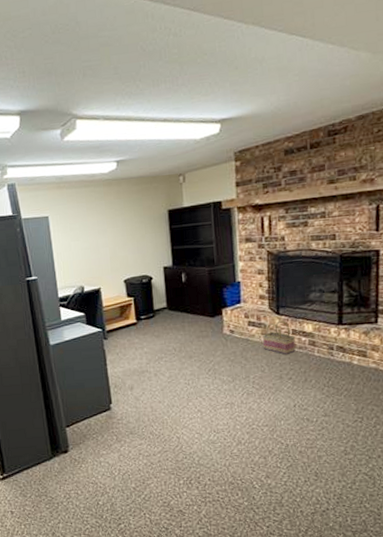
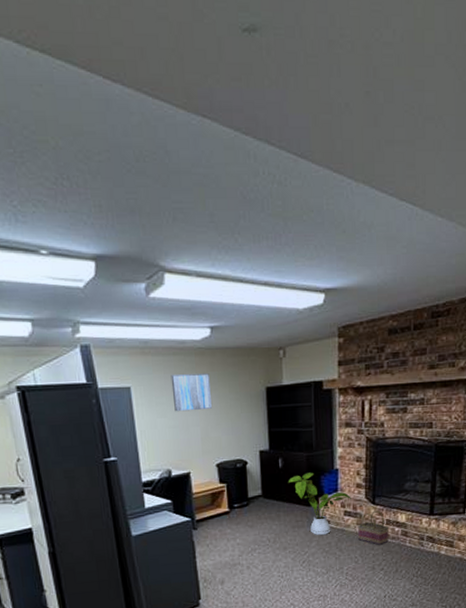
wall art: none [82,201,119,236] -> present [170,373,212,412]
house plant: none [191,285,255,345] -> present [288,472,351,536]

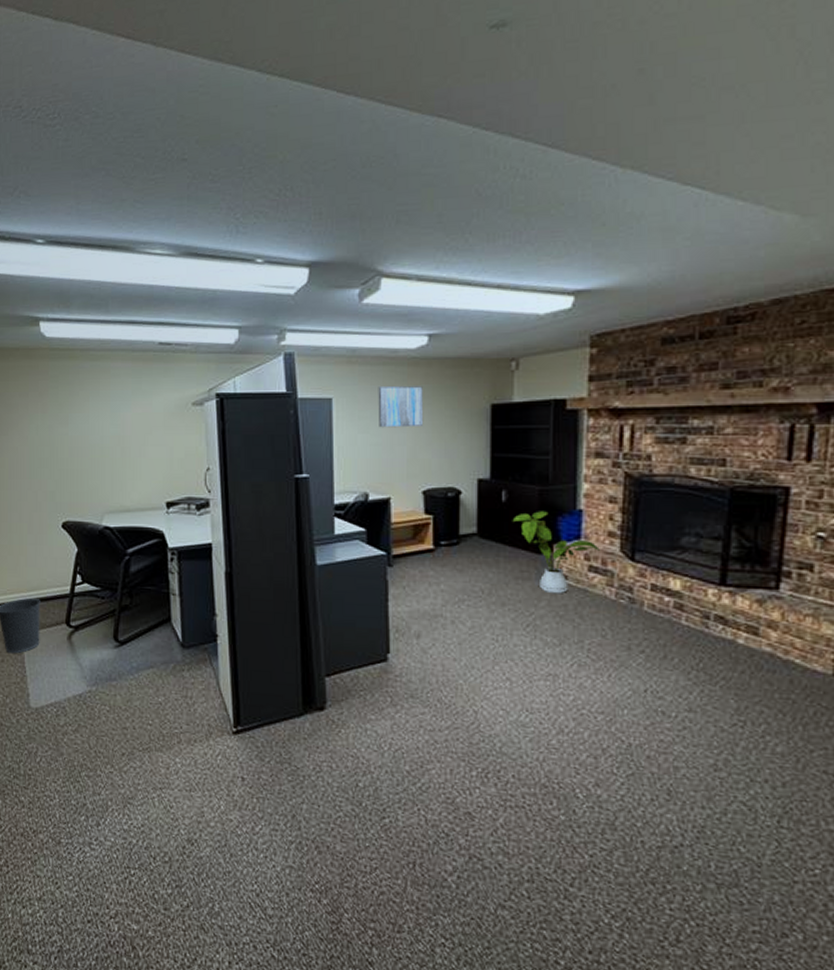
basket: present [358,510,389,545] -> none [608,569,654,617]

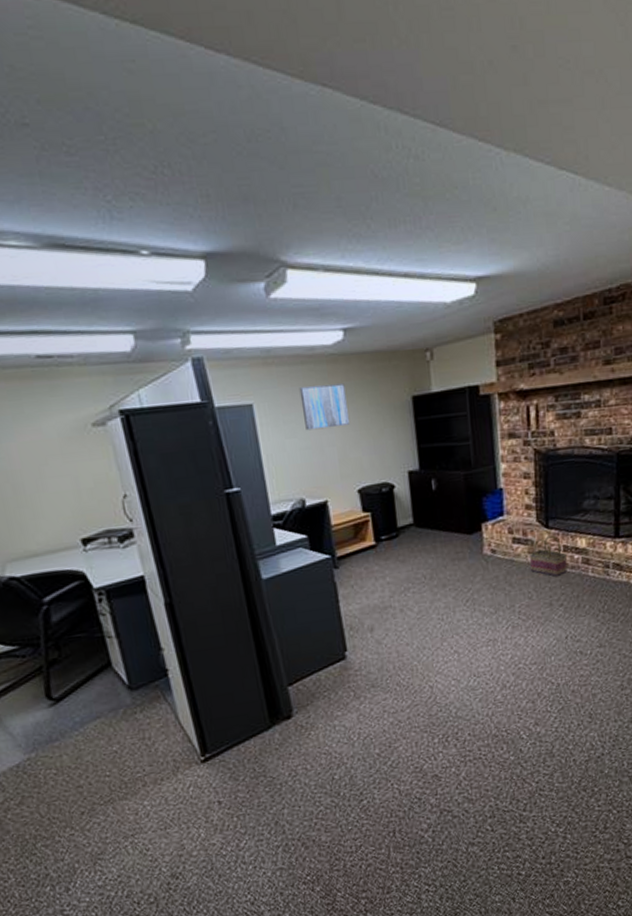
house plant: present [512,511,600,594] -> none [443,494,520,569]
basket: none [608,569,654,617] -> present [530,535,567,577]

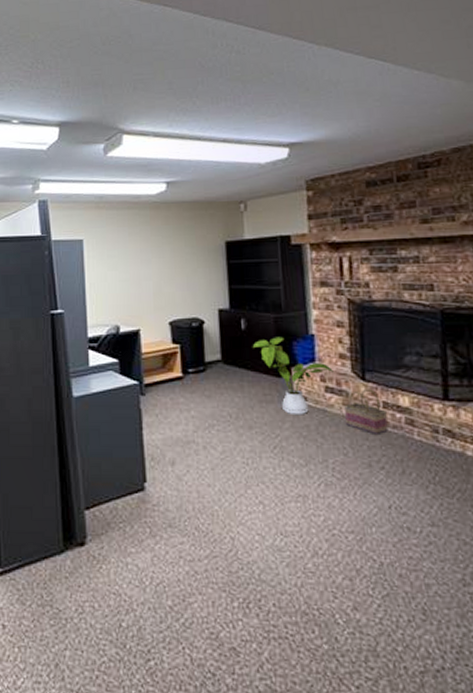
wall art: present [299,383,349,431] -> none [124,227,166,265]
house plant: none [443,494,520,569] -> present [252,337,333,416]

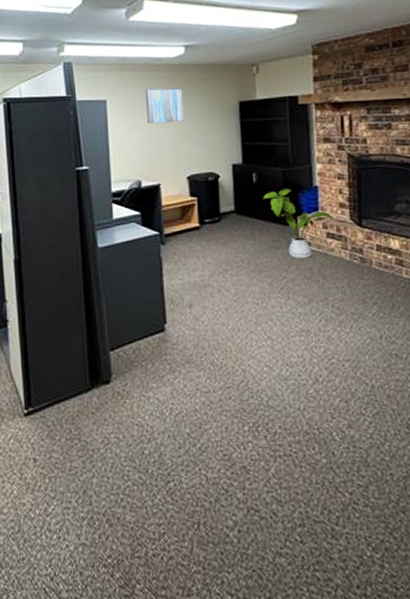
wall art: none [124,227,166,265] -> present [145,88,184,124]
basket: present [344,389,388,434] -> none [343,234,381,274]

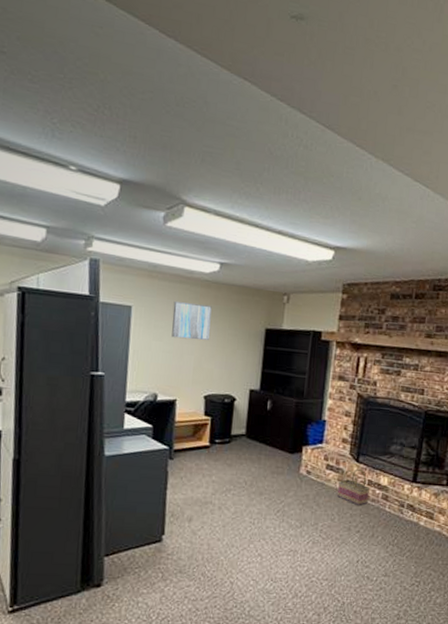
house plant: present [262,189,334,259] -> none [273,419,336,487]
basket: none [343,234,381,274] -> present [337,469,370,505]

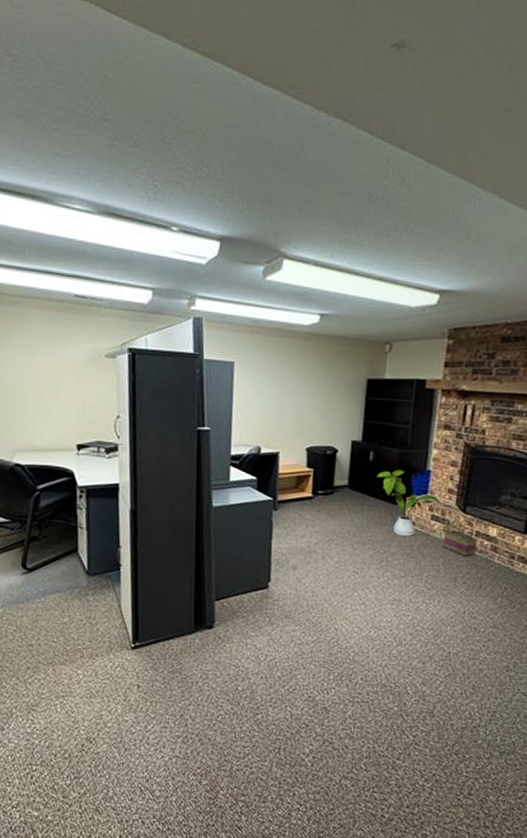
wall art: present [172,300,212,340] -> none [273,354,313,393]
house plant: none [273,419,336,487] -> present [376,470,441,537]

